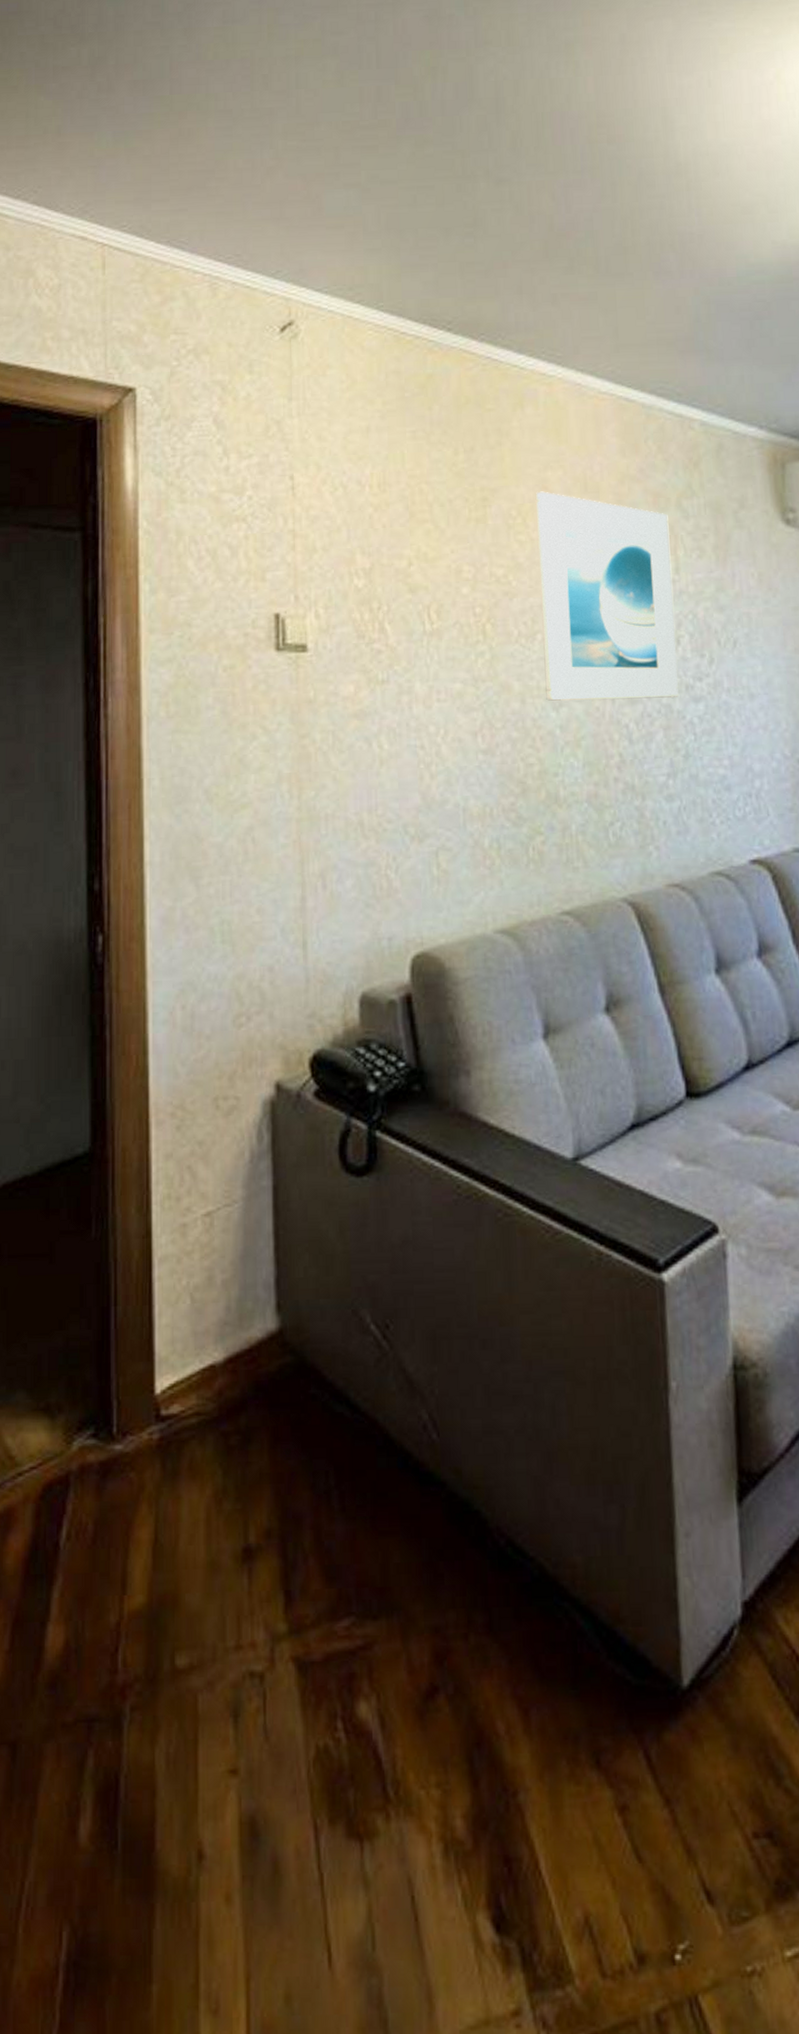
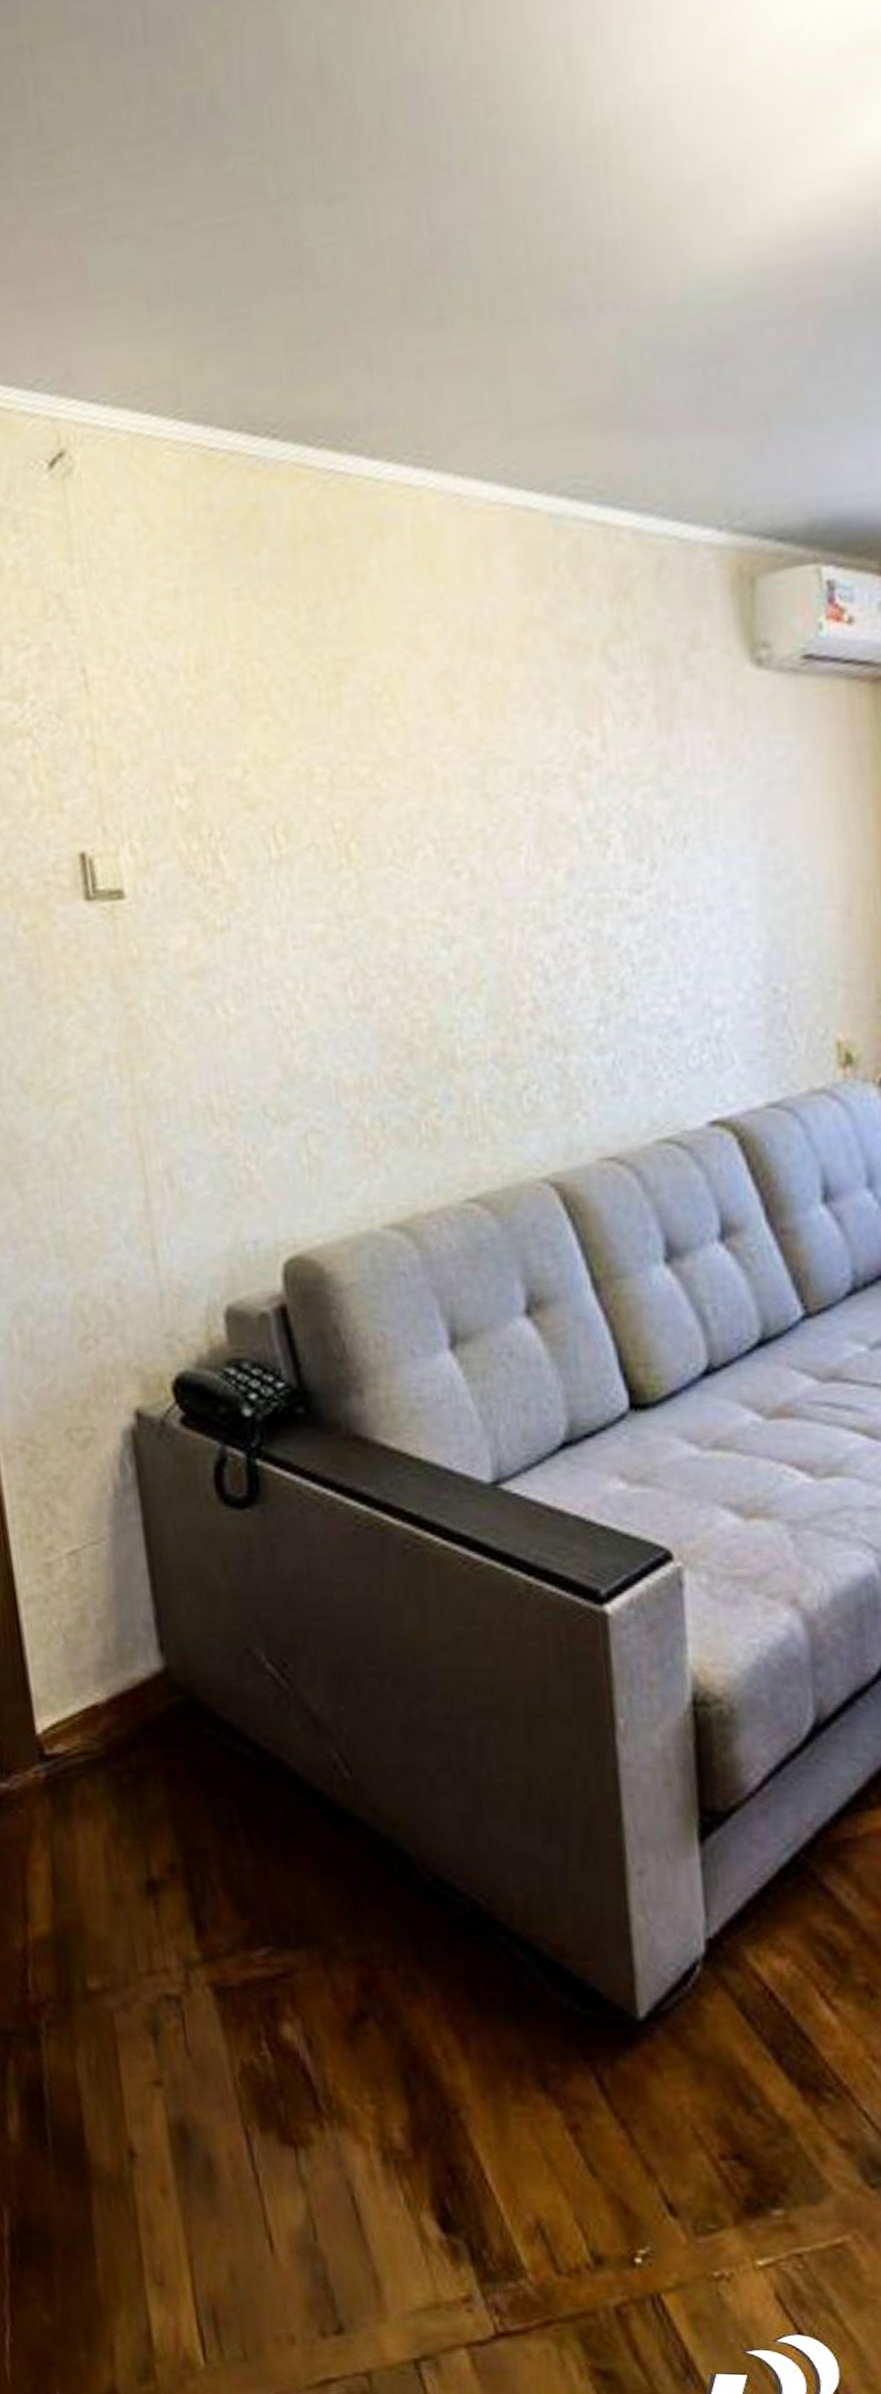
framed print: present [536,491,679,702] -> none [406,654,610,937]

